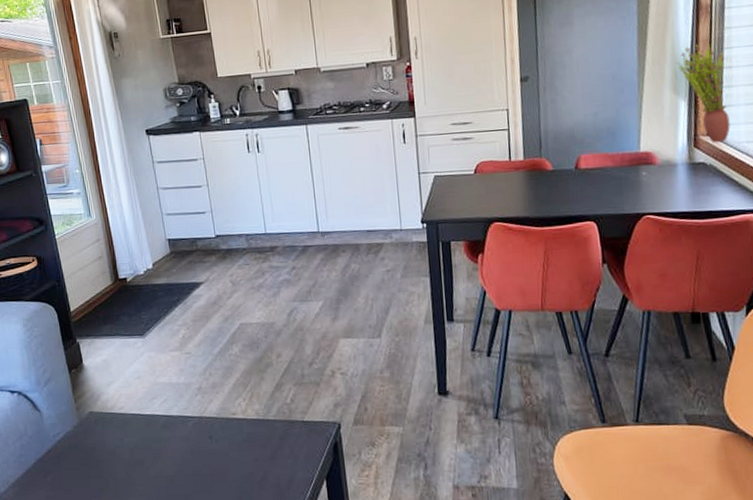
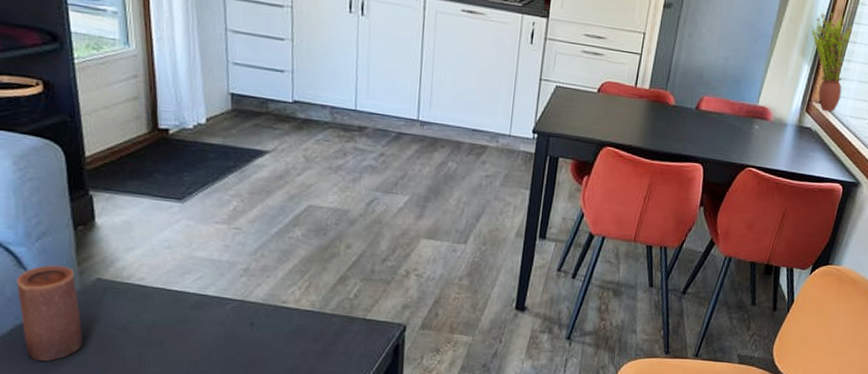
candle: none [34,404,86,488] -> present [16,265,83,361]

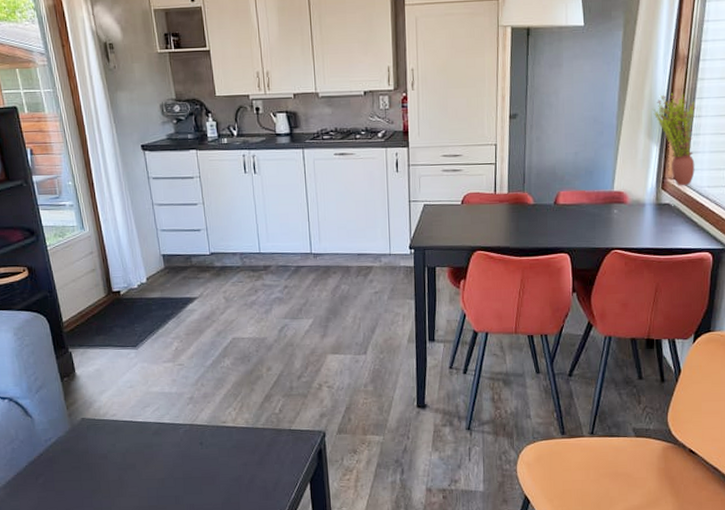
candle: present [16,265,83,361] -> none [25,411,78,489]

